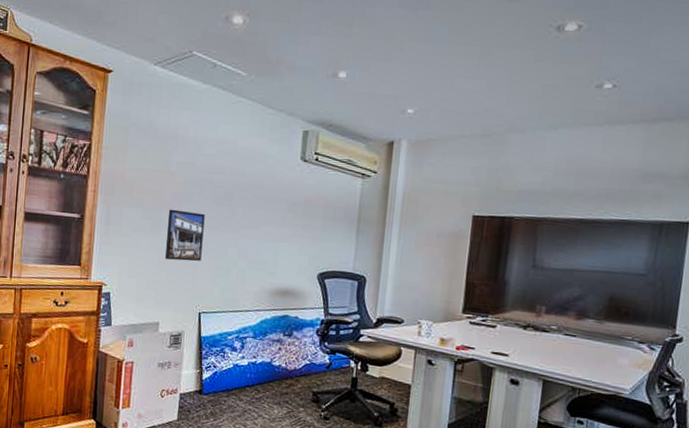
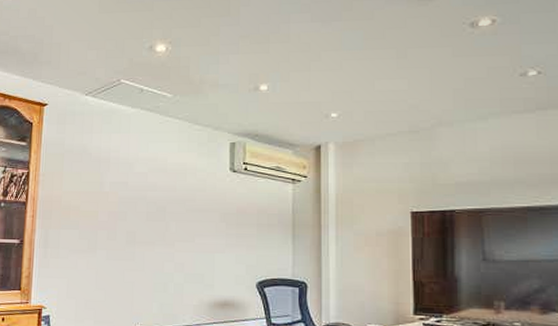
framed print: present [164,209,205,262] -> none [102,228,140,279]

